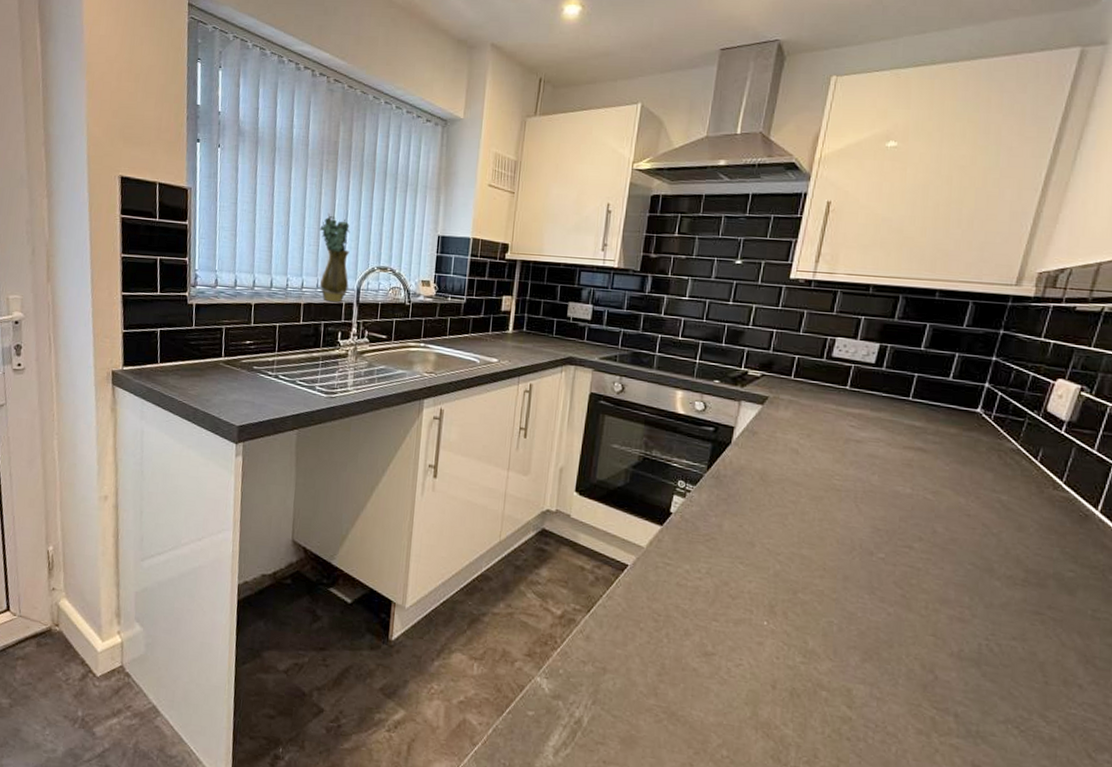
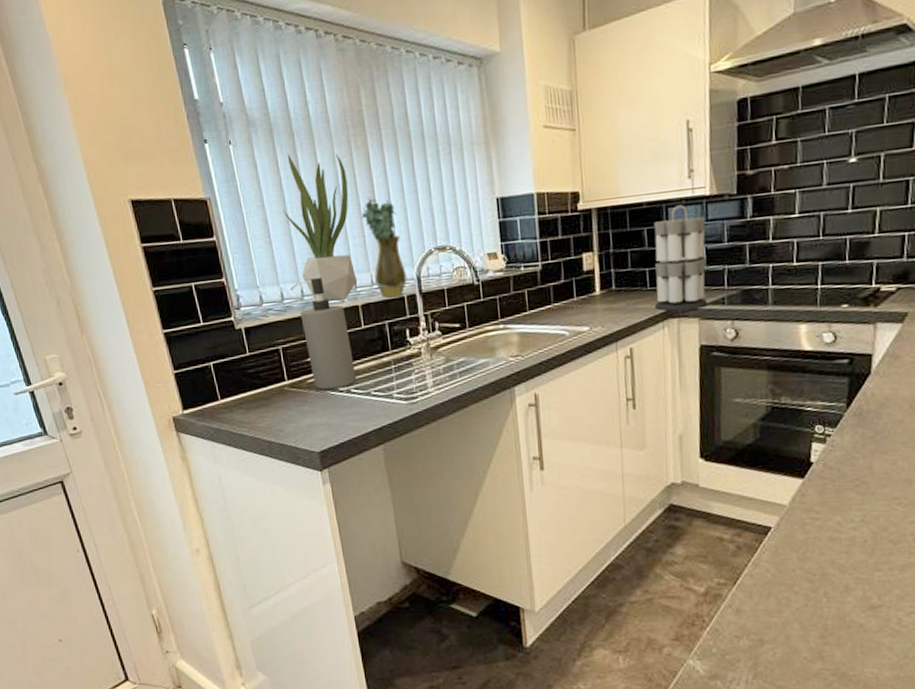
soap dispenser: none [243,272,288,373] -> present [290,277,357,390]
potted plant: none [252,165,314,297] -> present [282,153,358,303]
spice rack: none [557,271,612,361] -> present [654,205,708,312]

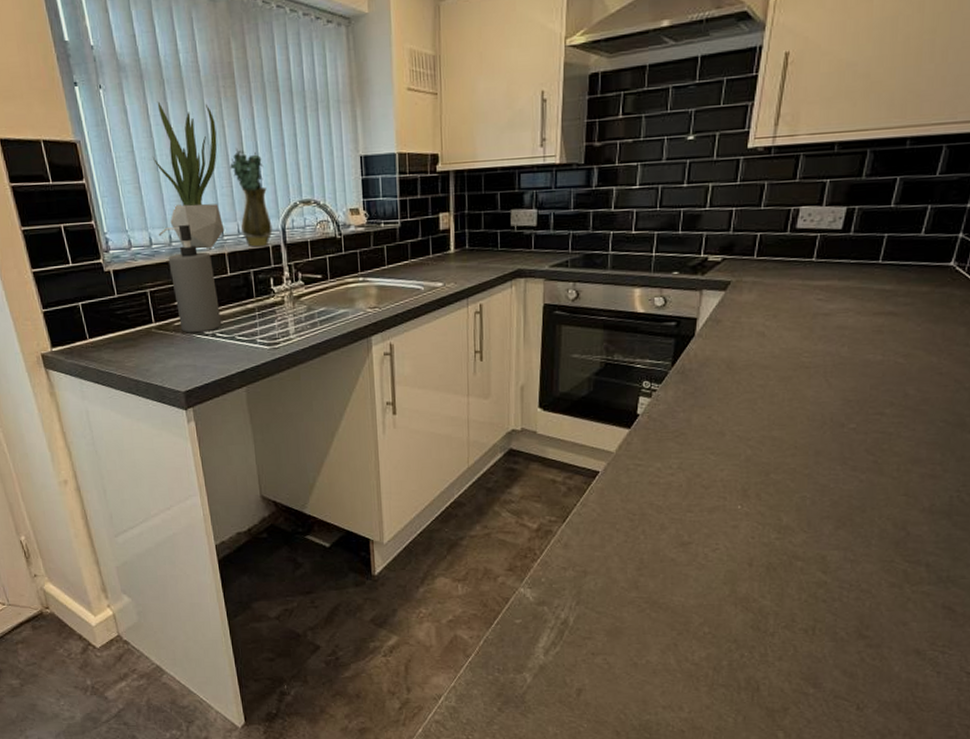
spice rack: present [654,205,708,312] -> none [505,171,555,272]

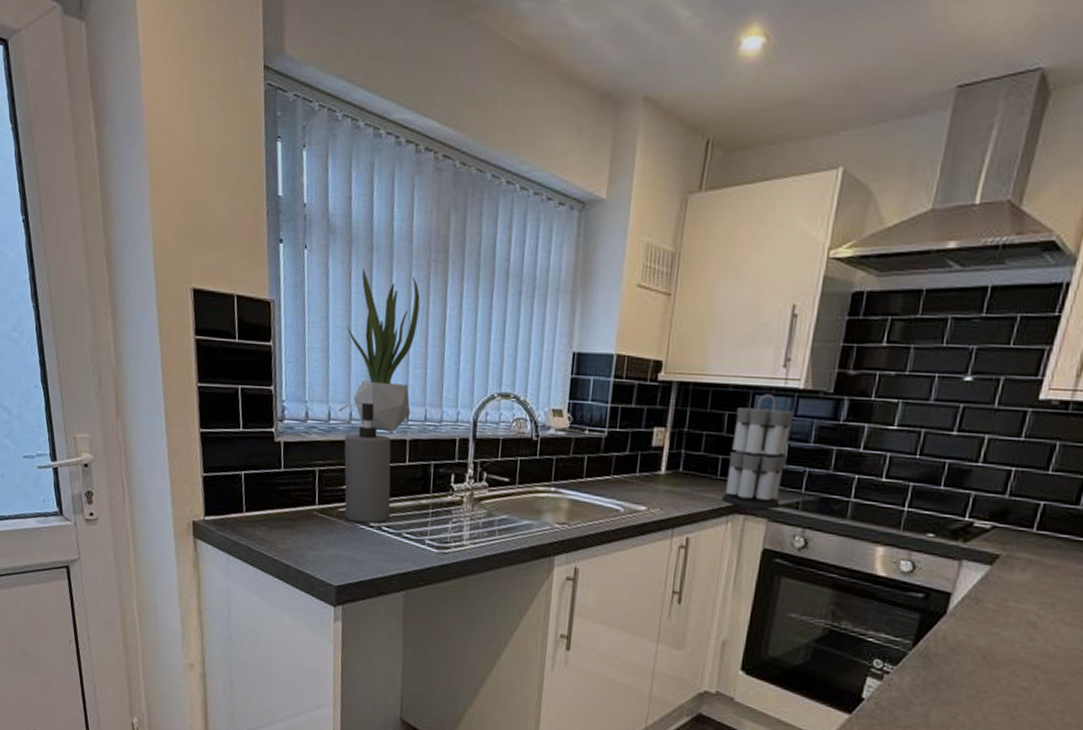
vase: present [230,147,273,247] -> none [428,326,465,438]
spice rack: none [505,171,555,272] -> present [722,394,795,509]

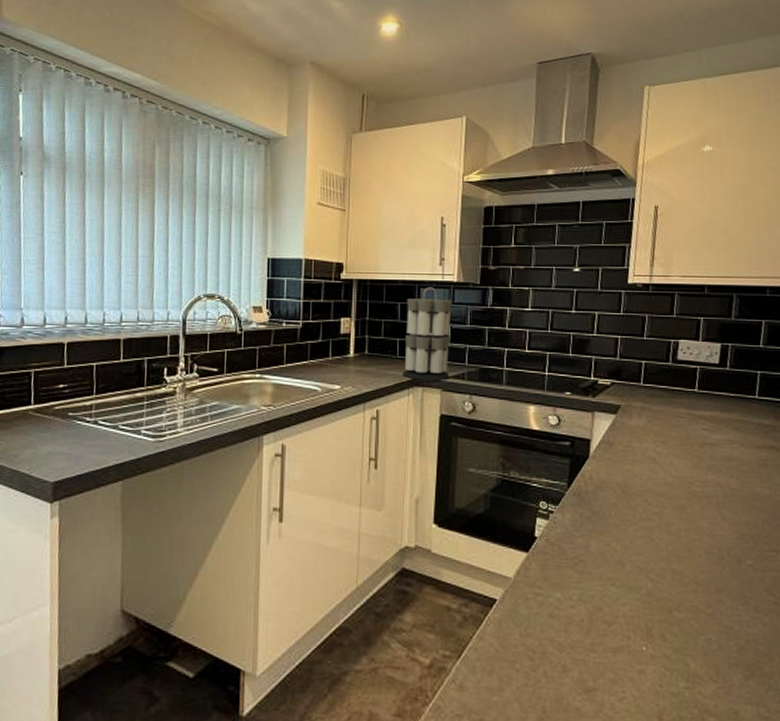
soap dispenser: present [338,402,391,524] -> none [54,307,107,419]
potted plant: present [346,268,420,433] -> none [61,191,130,333]

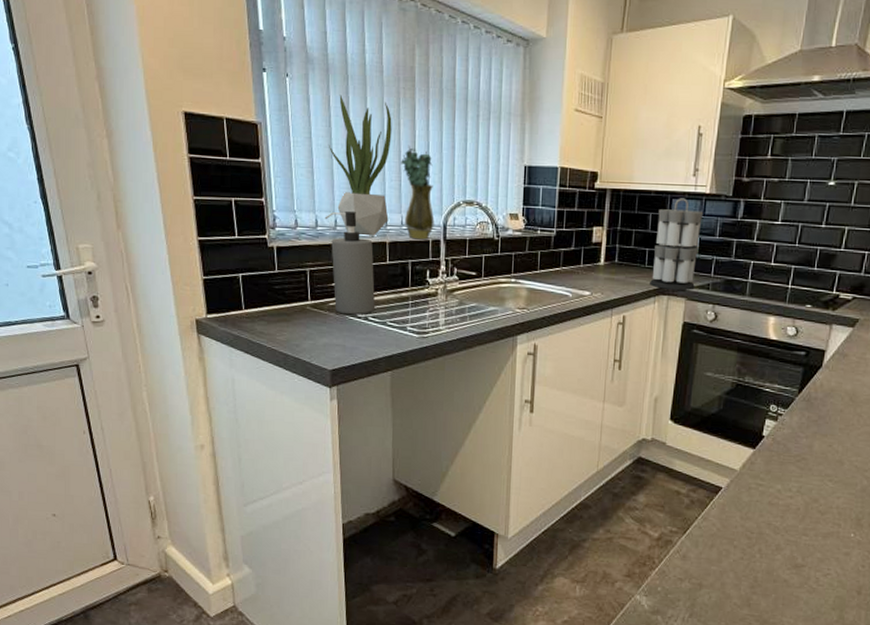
soap dispenser: none [54,307,107,419] -> present [324,211,376,315]
potted plant: none [61,191,130,333] -> present [328,94,392,236]
vase: none [138,239,173,336] -> present [401,145,435,240]

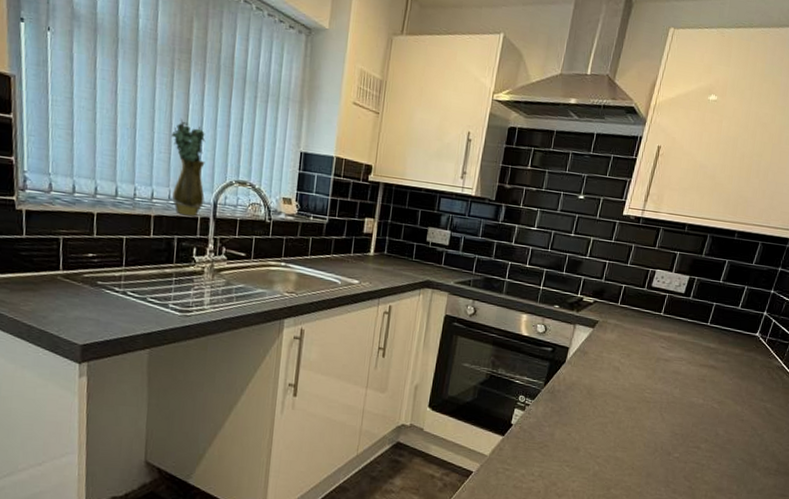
soap dispenser: present [324,211,376,315] -> none [83,179,136,289]
potted plant: present [328,94,392,236] -> none [91,57,165,208]
spice rack: present [650,198,704,290] -> none [416,197,469,285]

